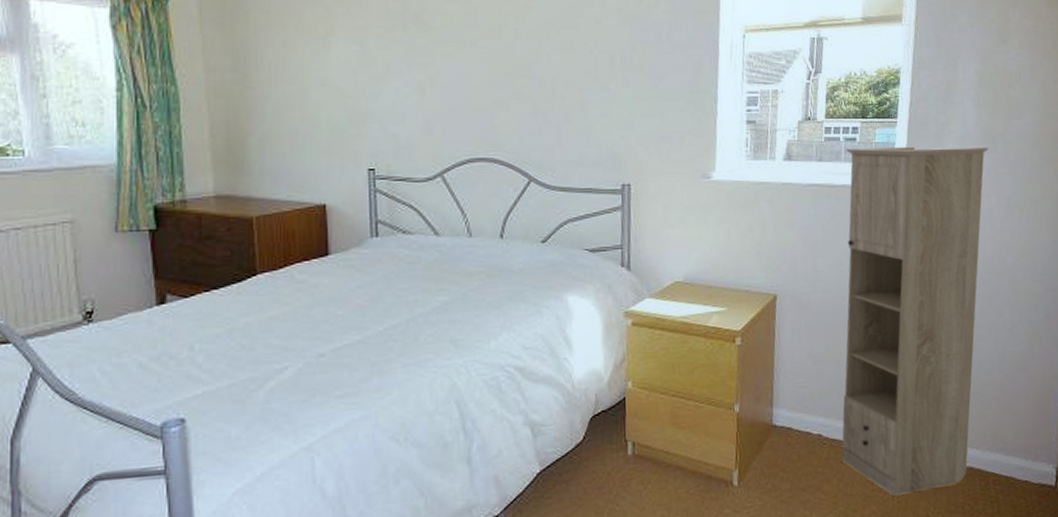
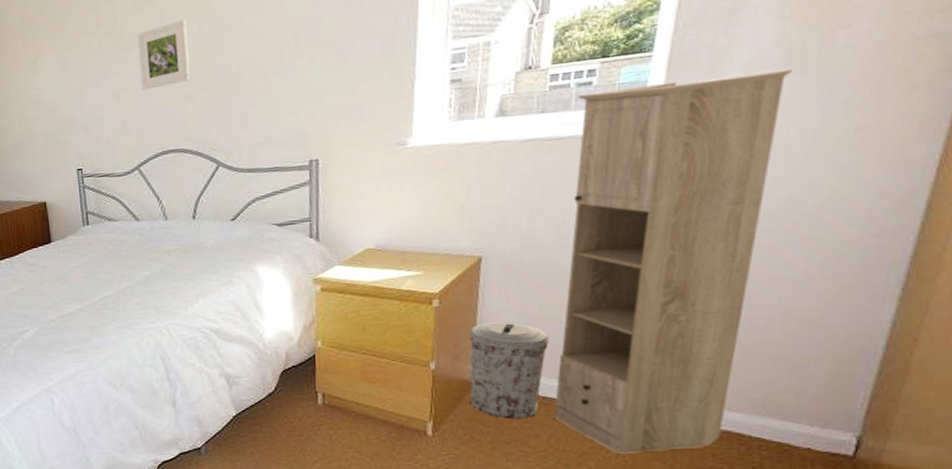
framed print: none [448,21,504,89] -> present [137,19,190,90]
trash can: none [768,362,835,464] -> present [469,322,550,419]

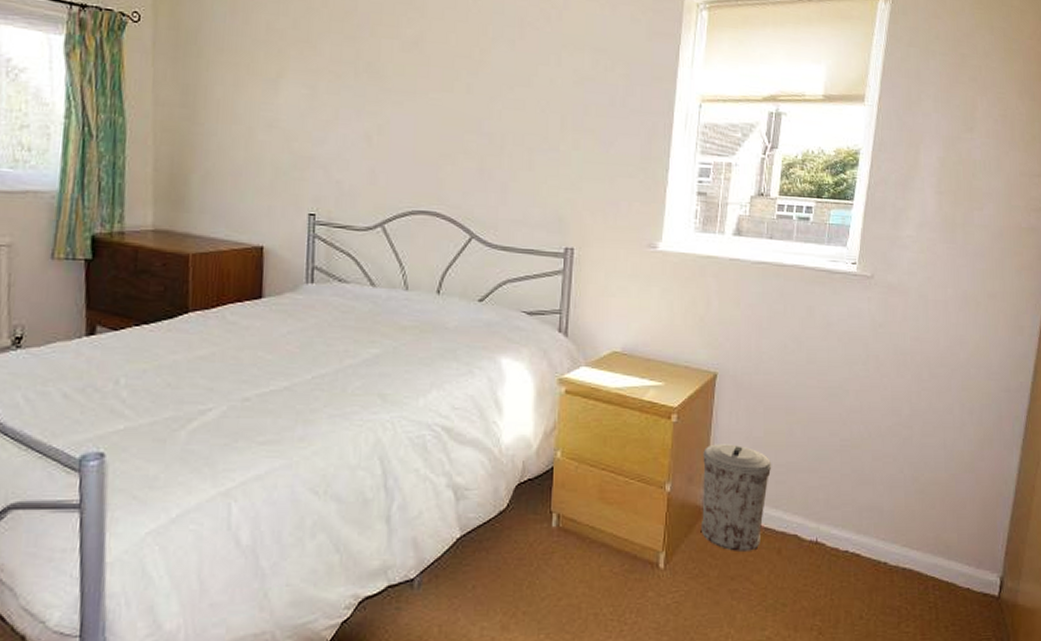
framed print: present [137,19,190,90] -> none [397,73,454,140]
storage cabinet: present [554,70,792,454] -> none [774,227,947,592]

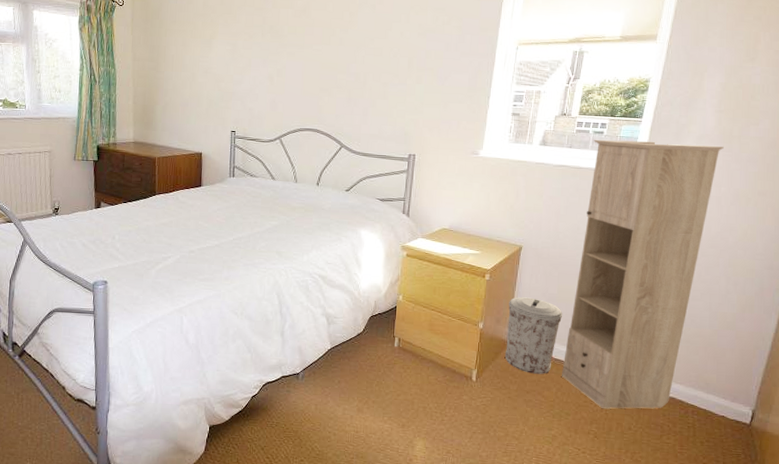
storage cabinet: none [774,227,947,592] -> present [562,139,724,409]

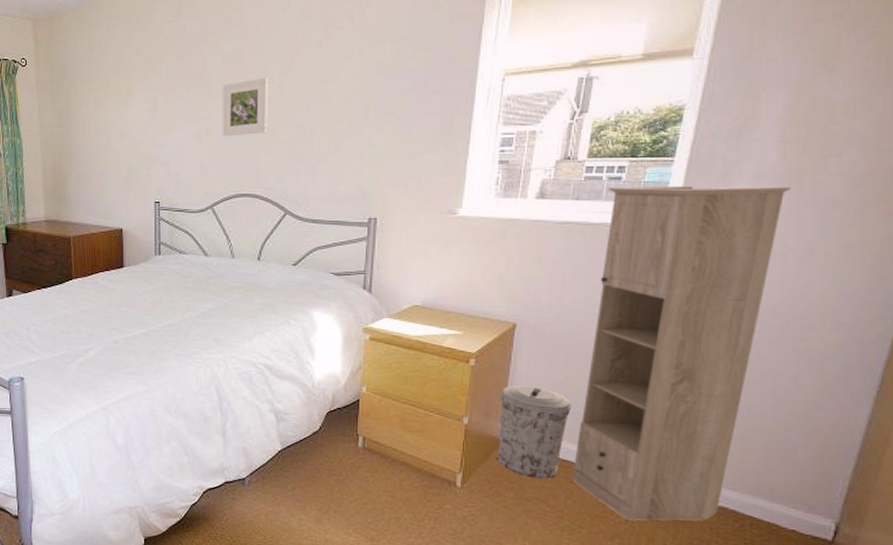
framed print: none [291,31,331,79] -> present [222,77,268,137]

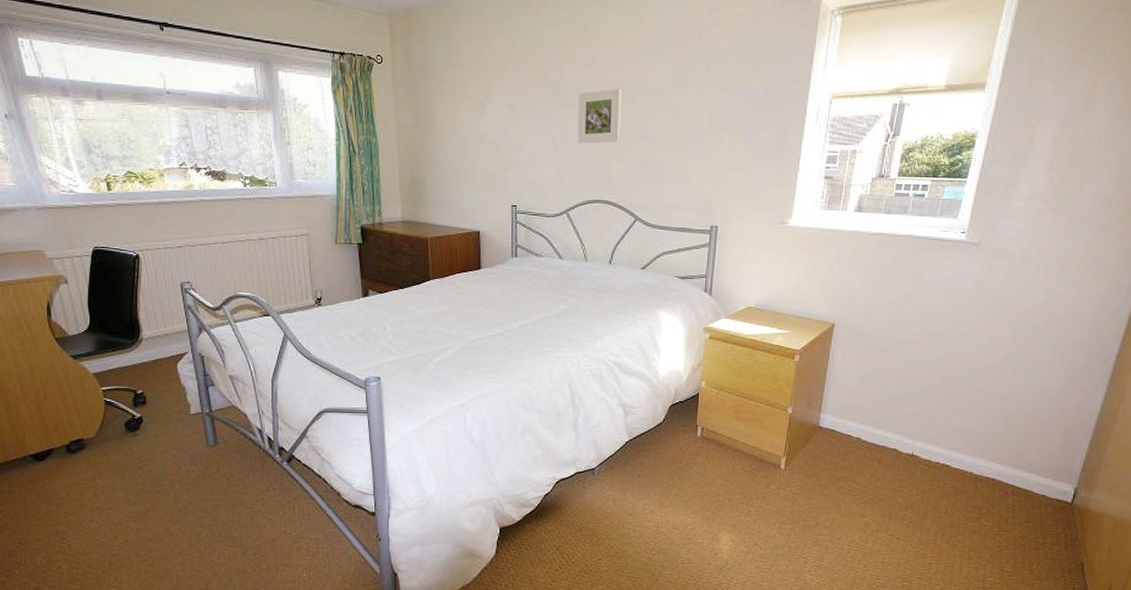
trash can: present [497,385,572,479] -> none [815,378,878,459]
storage cabinet: present [572,185,791,521] -> none [876,203,1055,493]

